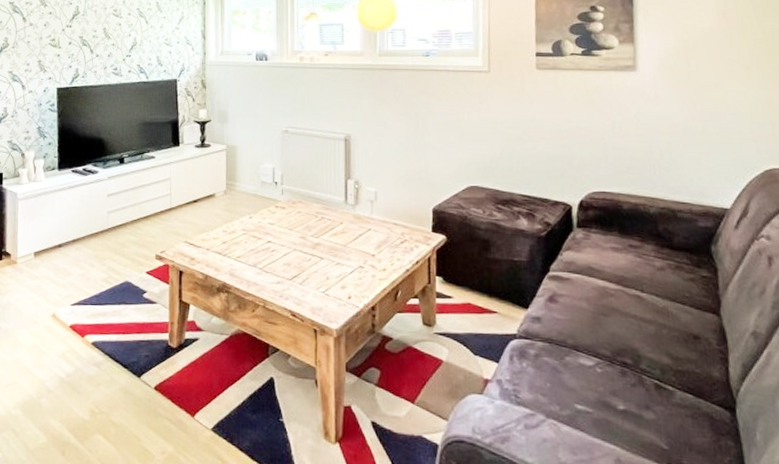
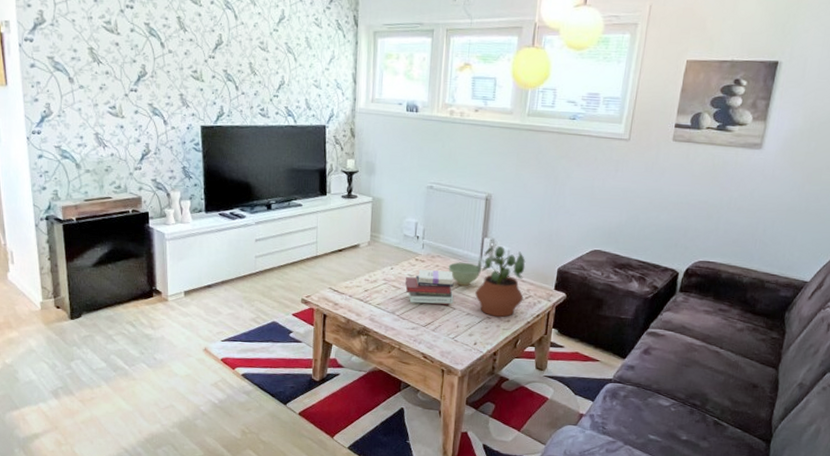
books: none [265,217,320,255] -> present [405,269,454,306]
bowl: none [311,206,349,232] -> present [448,262,482,286]
potted plant: none [343,188,398,265] -> present [475,246,526,317]

